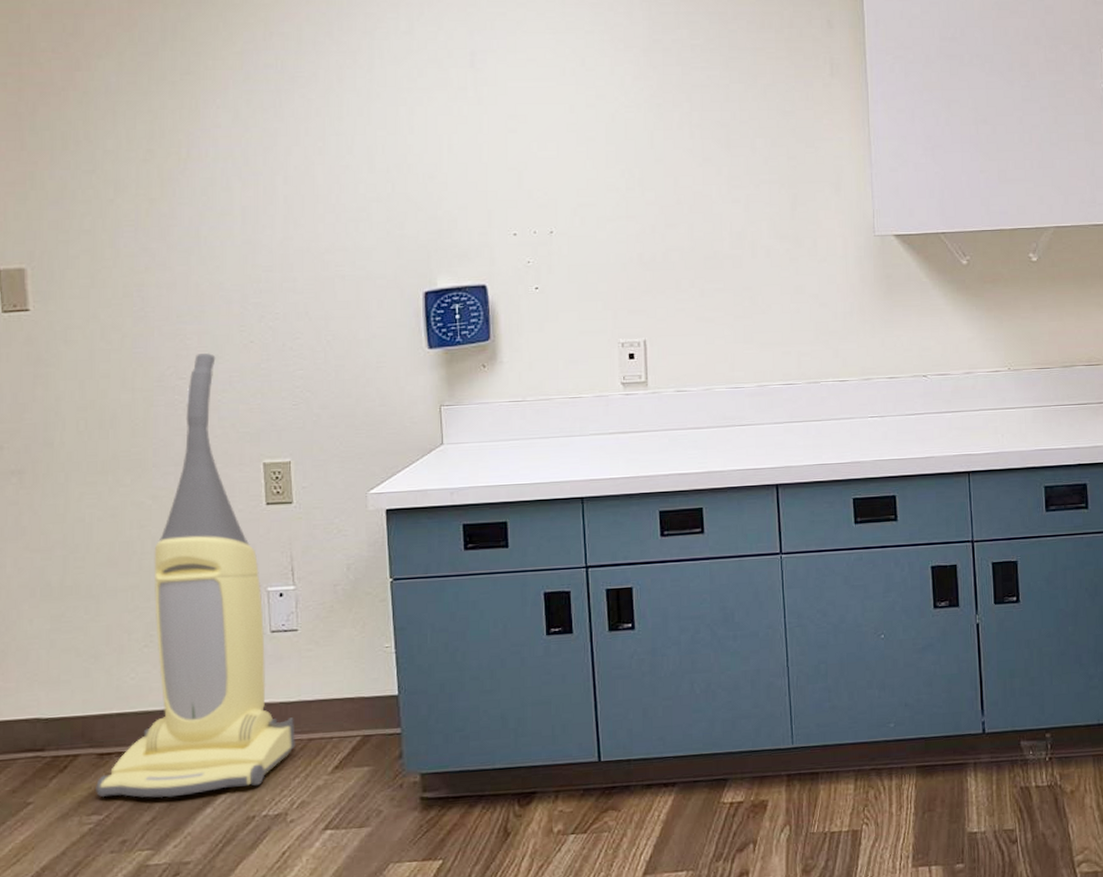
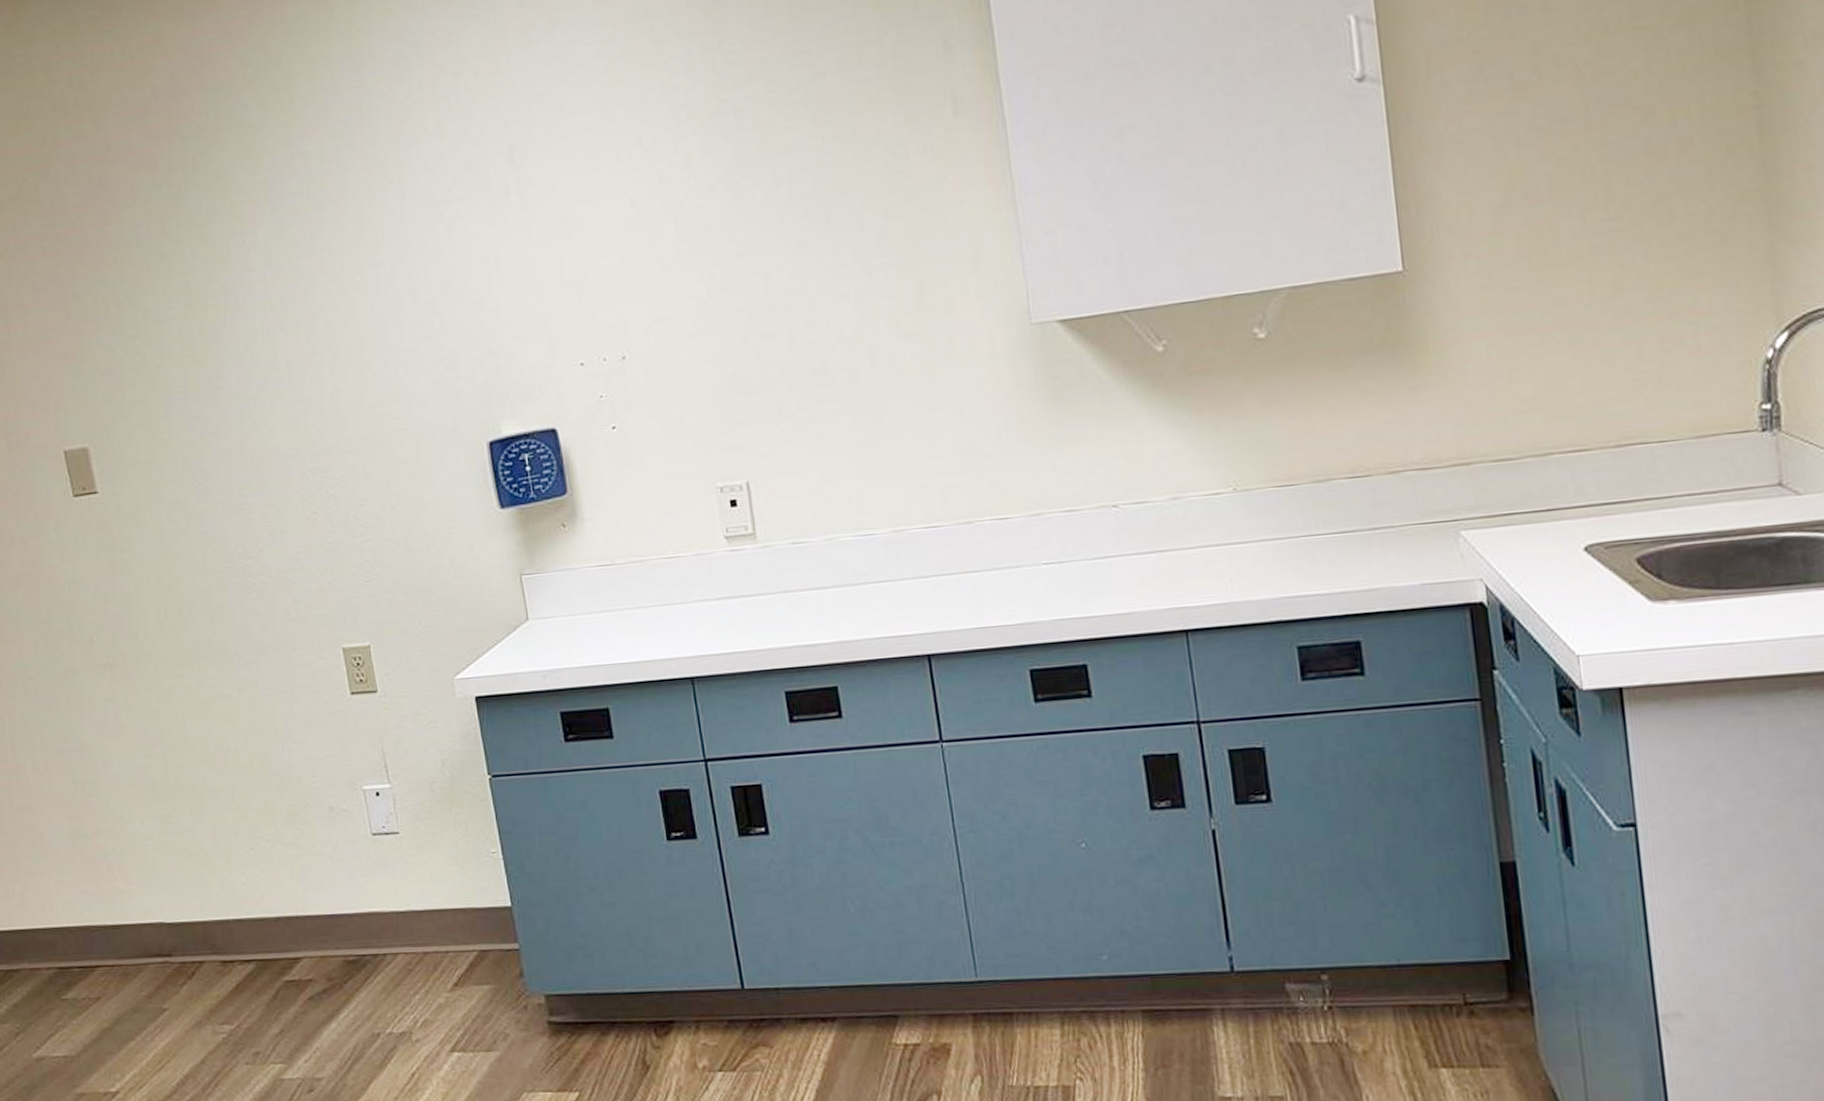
vacuum cleaner: present [96,353,295,798] -> none [223,528,411,1010]

